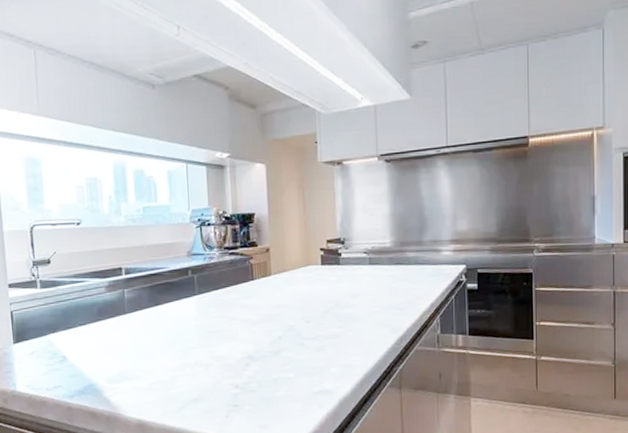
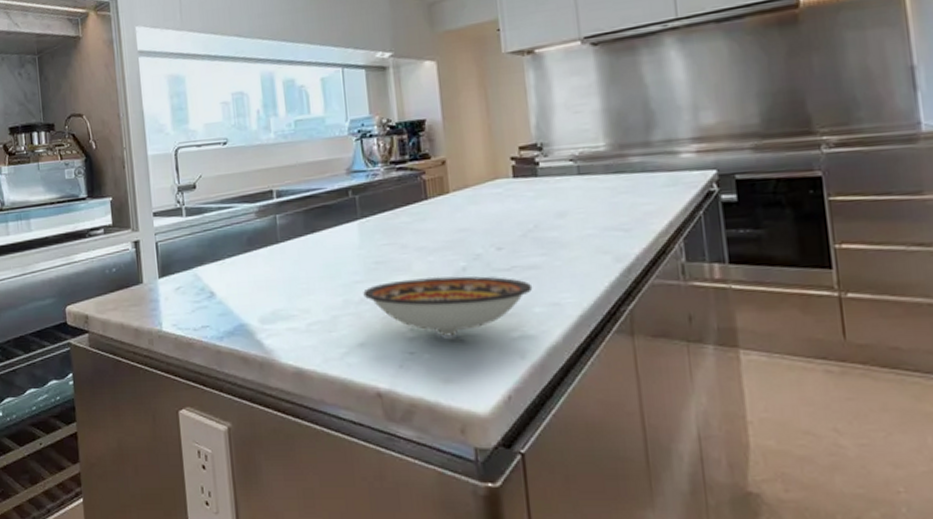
bowl: none [198,343,332,392] -> present [363,276,533,337]

